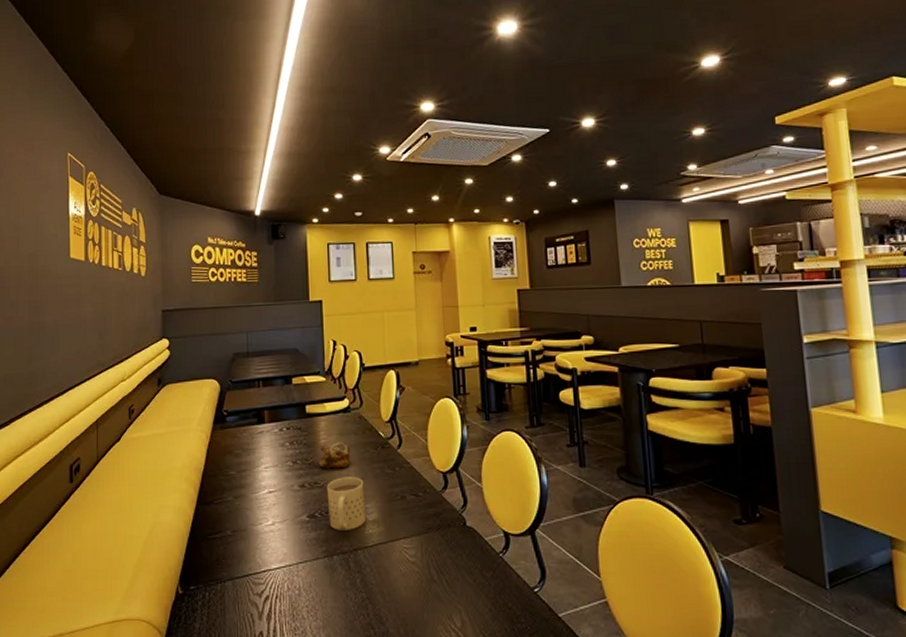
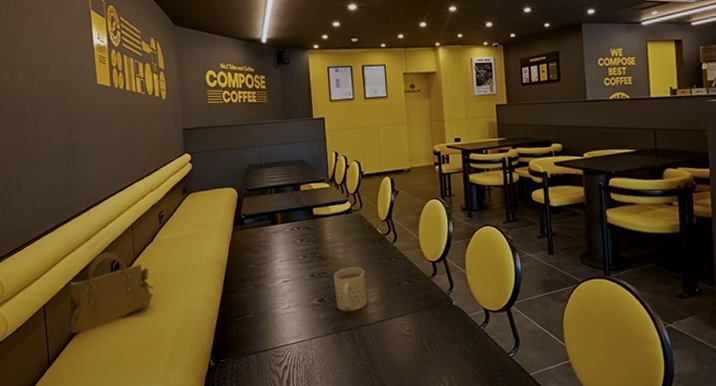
shoulder bag: none [12,451,117,549] -> present [66,252,154,334]
pastry: present [319,441,351,469] -> none [326,238,353,261]

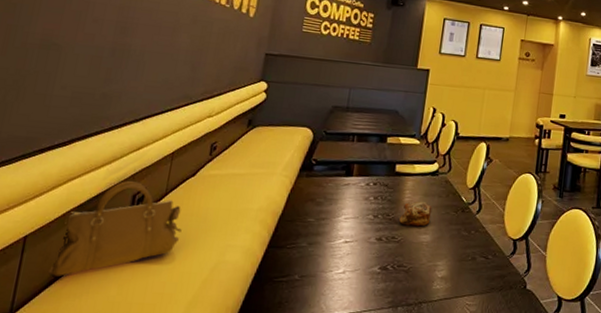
pastry: none [326,238,353,261] -> present [399,201,433,227]
mug: present [333,267,368,311] -> none [399,234,440,285]

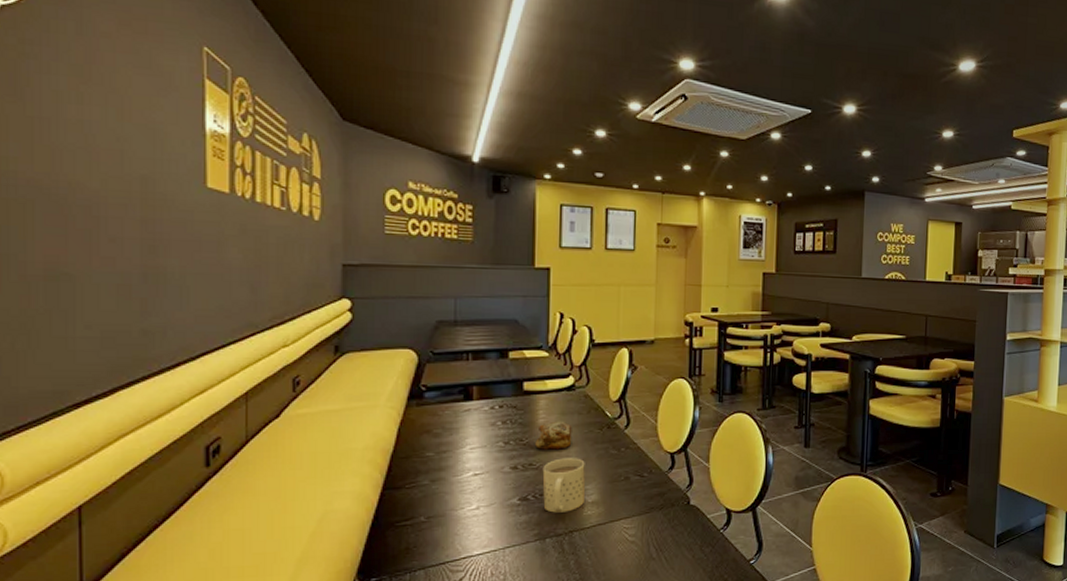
shoulder bag: present [47,180,182,276] -> none [116,430,274,548]
mug: none [399,234,440,285] -> present [542,458,586,513]

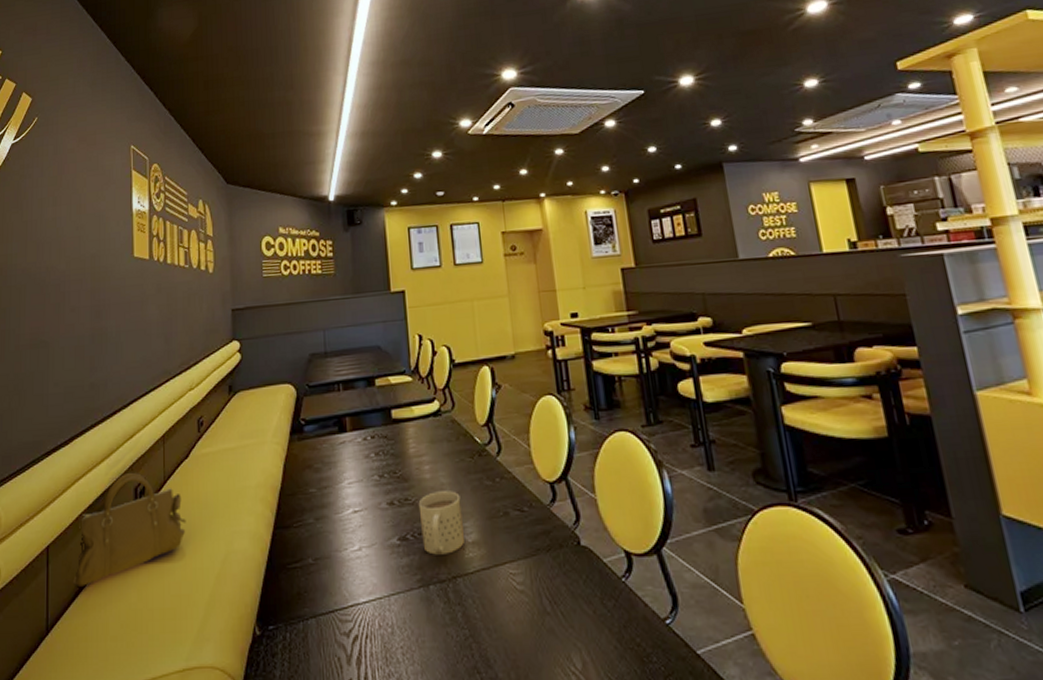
shoulder bag: none [116,430,274,548] -> present [72,472,186,587]
pastry: present [535,421,573,450] -> none [408,449,445,483]

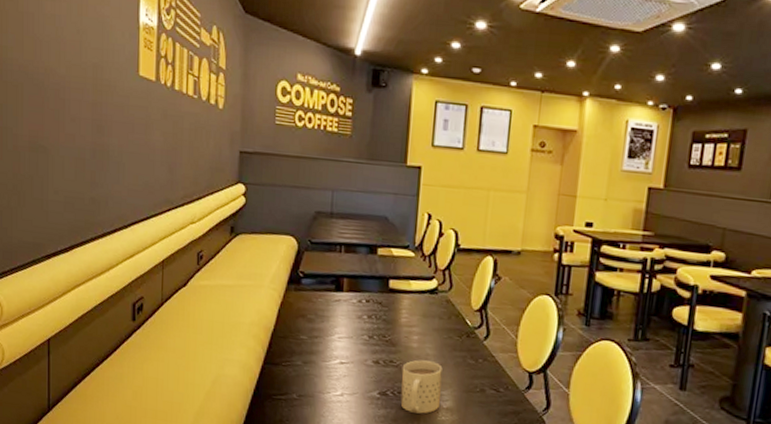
shoulder bag: present [72,472,186,587] -> none [72,288,181,379]

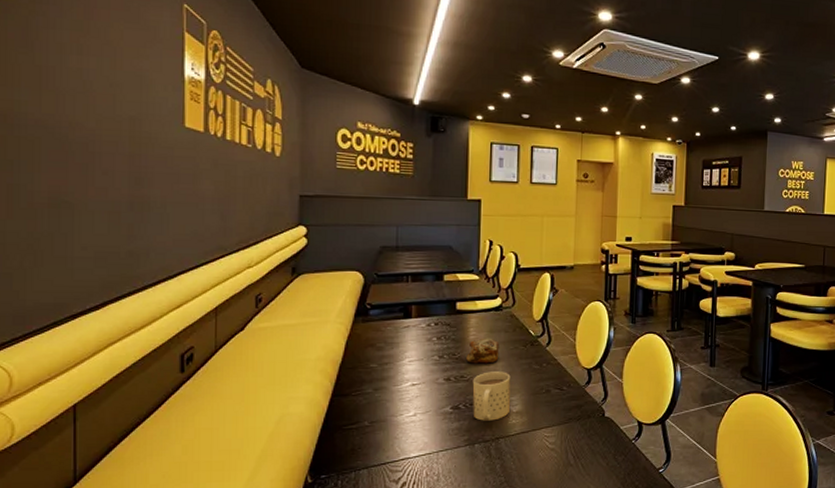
pastry: none [397,322,433,352] -> present [466,338,500,364]

